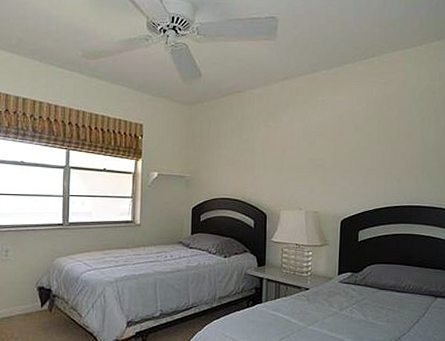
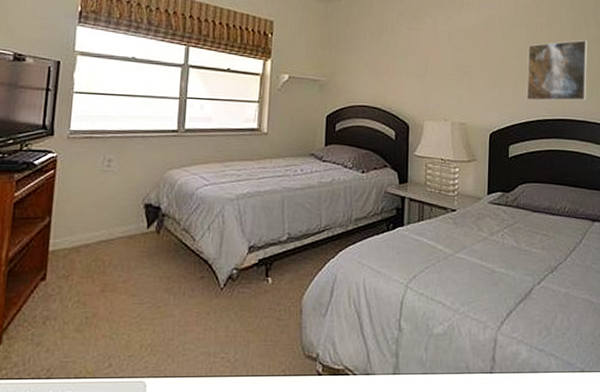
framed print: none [376,130,437,189] -> present [526,39,588,101]

